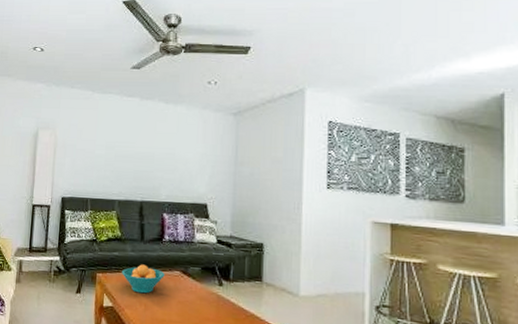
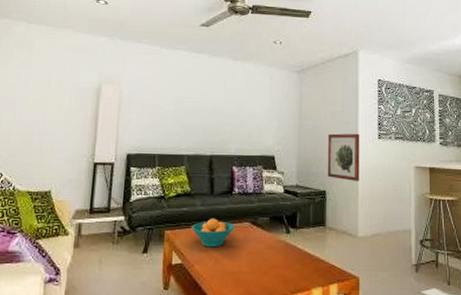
wall art: none [265,181,305,235] -> present [327,133,360,181]

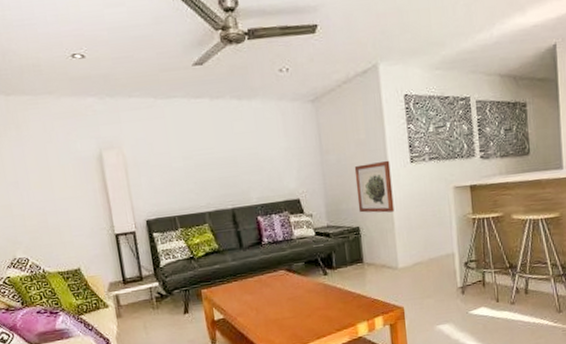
fruit bowl: present [191,218,235,248] -> none [227,271,270,300]

